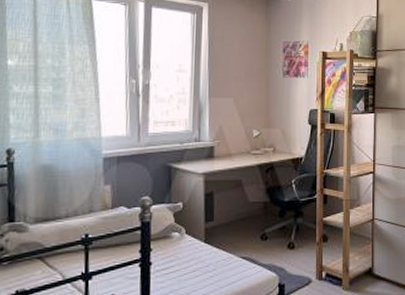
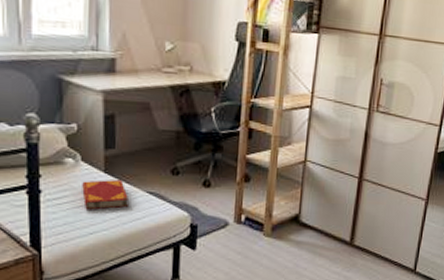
hardback book: none [186,248,225,278] -> present [82,180,128,210]

